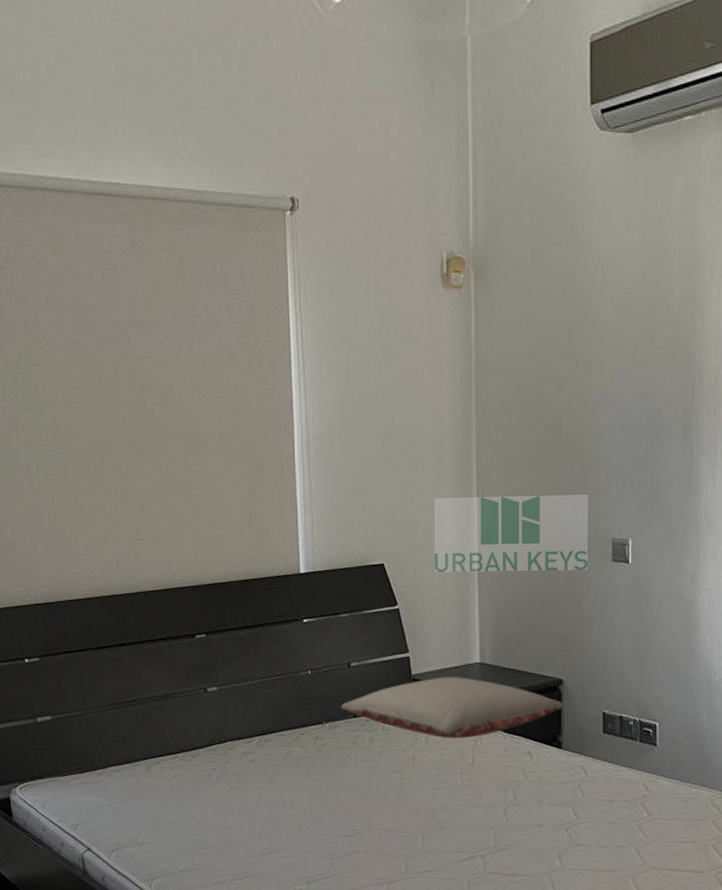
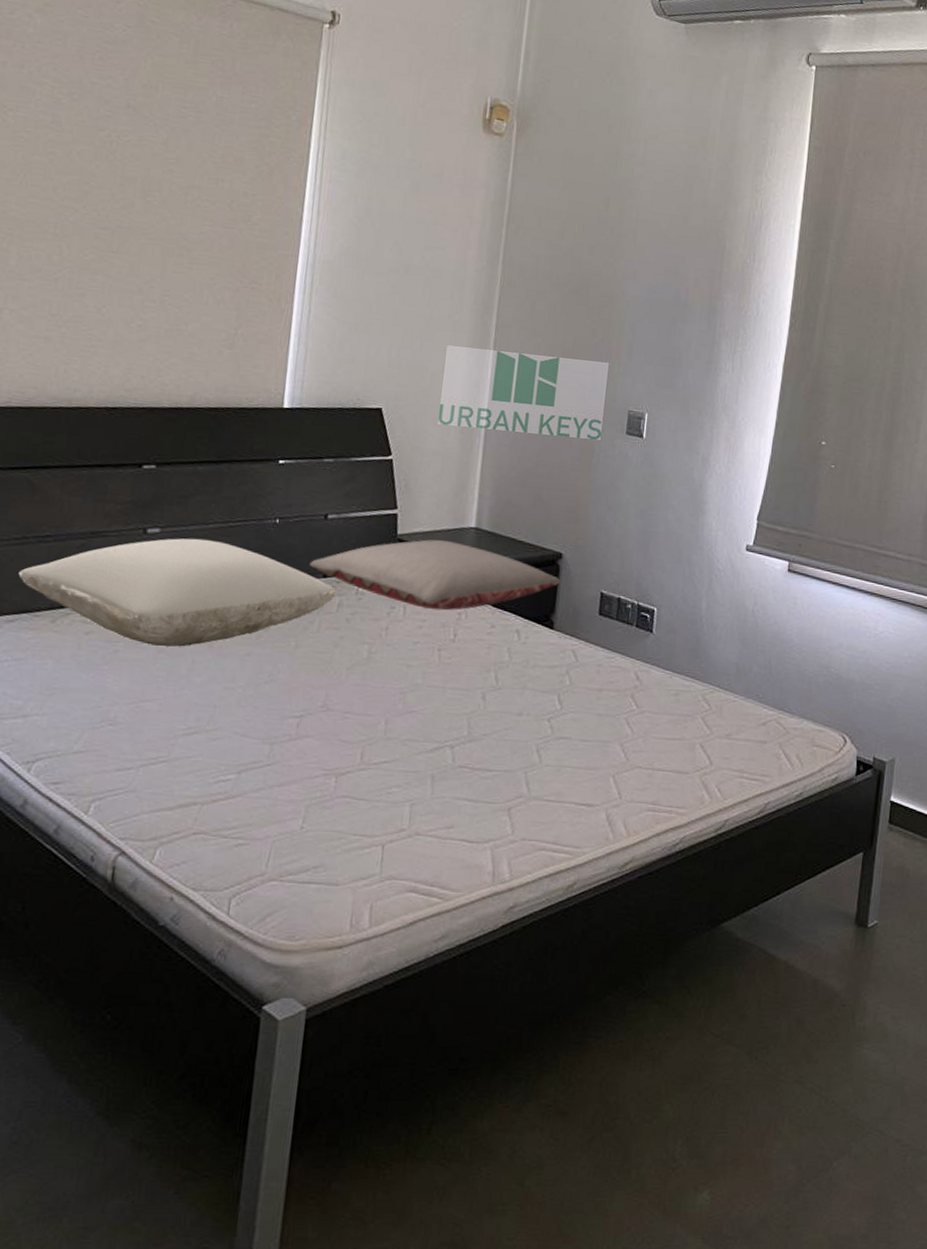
pillow: none [117,693,366,785] -> present [18,538,337,648]

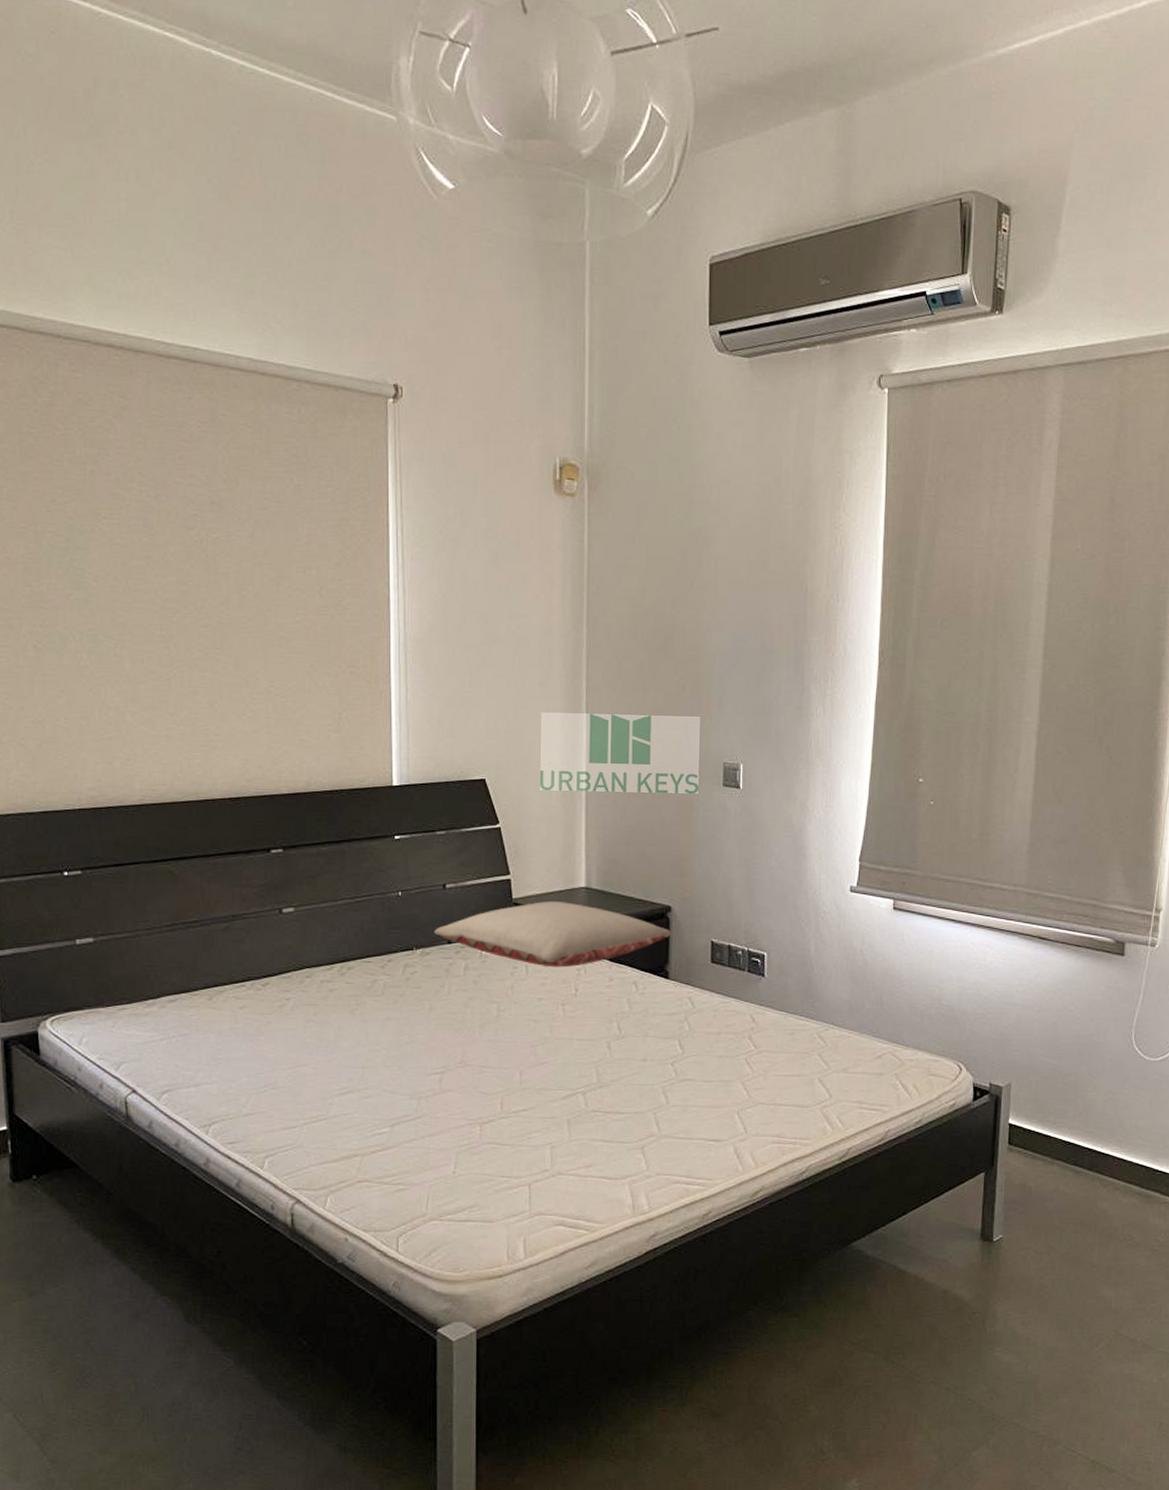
pillow: present [18,538,337,648] -> none [173,915,462,1017]

